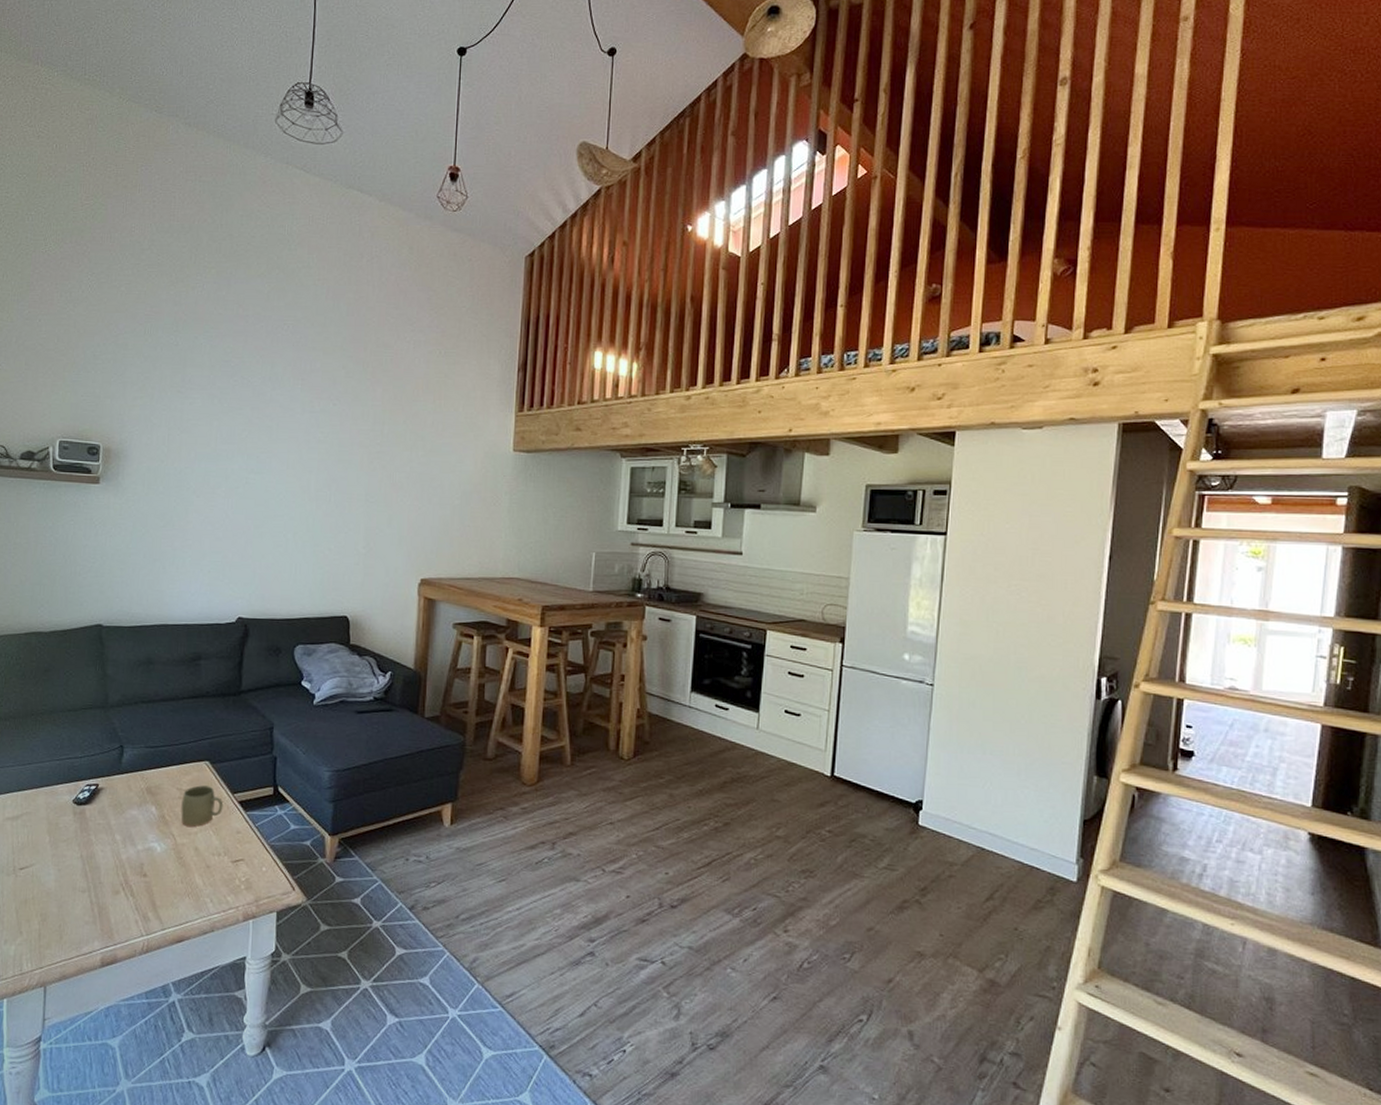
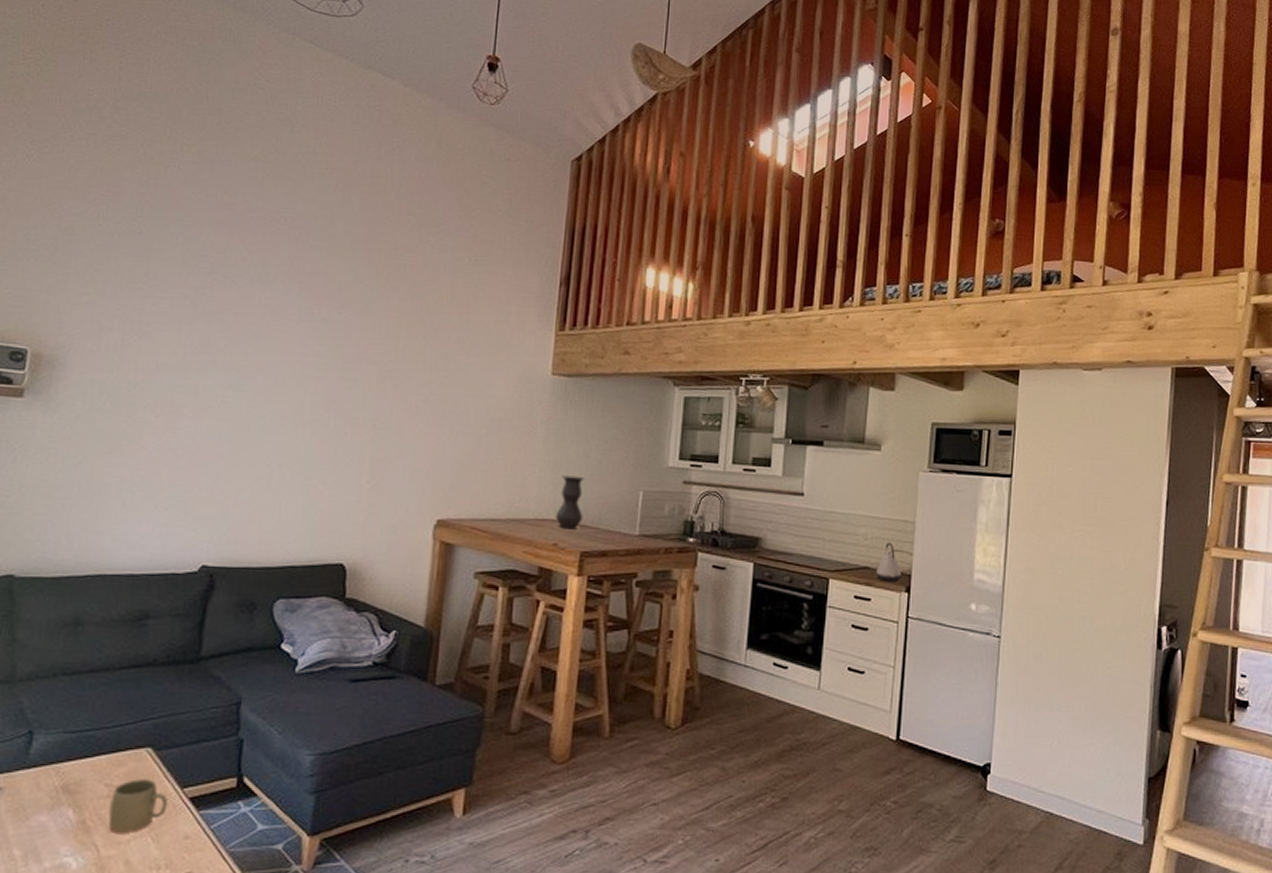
vase: none [519,539,545,587] -> present [555,475,585,529]
kettle: none [811,597,835,633] -> present [876,542,901,581]

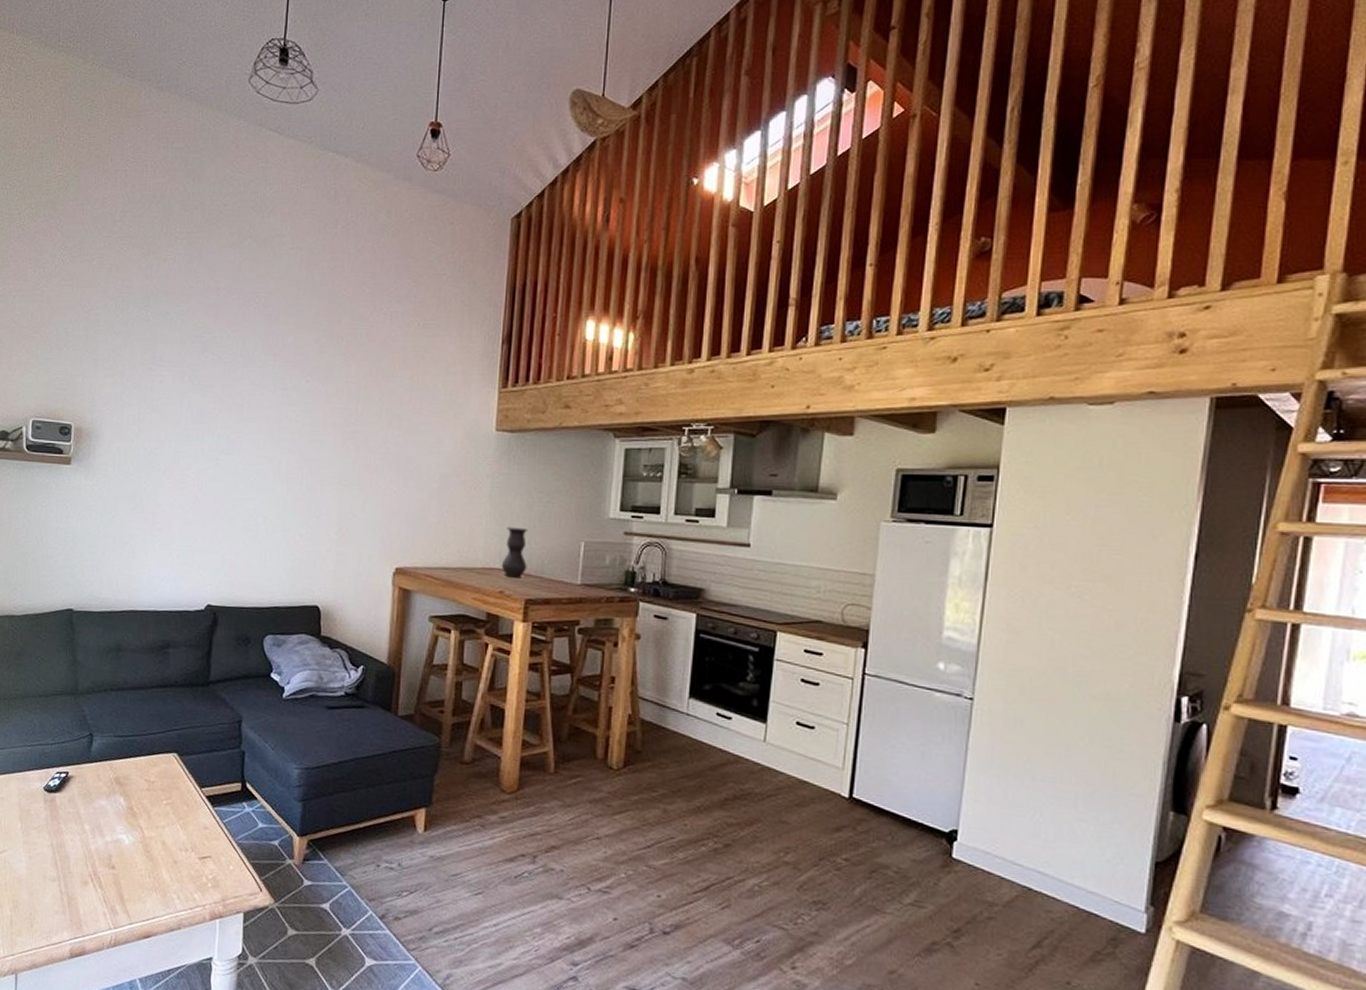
mug: present [108,779,169,833] -> none [148,777,191,820]
kettle: present [876,542,901,581] -> none [829,596,857,637]

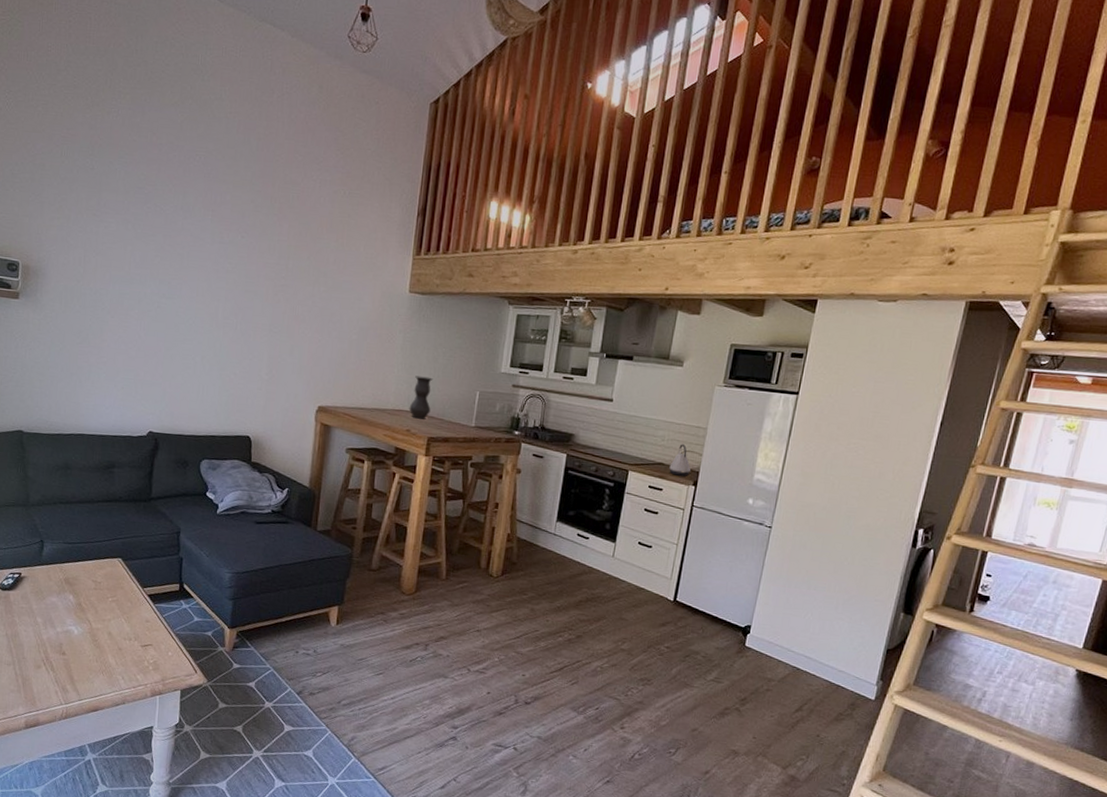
kettle: none [829,596,857,637] -> present [669,444,691,477]

